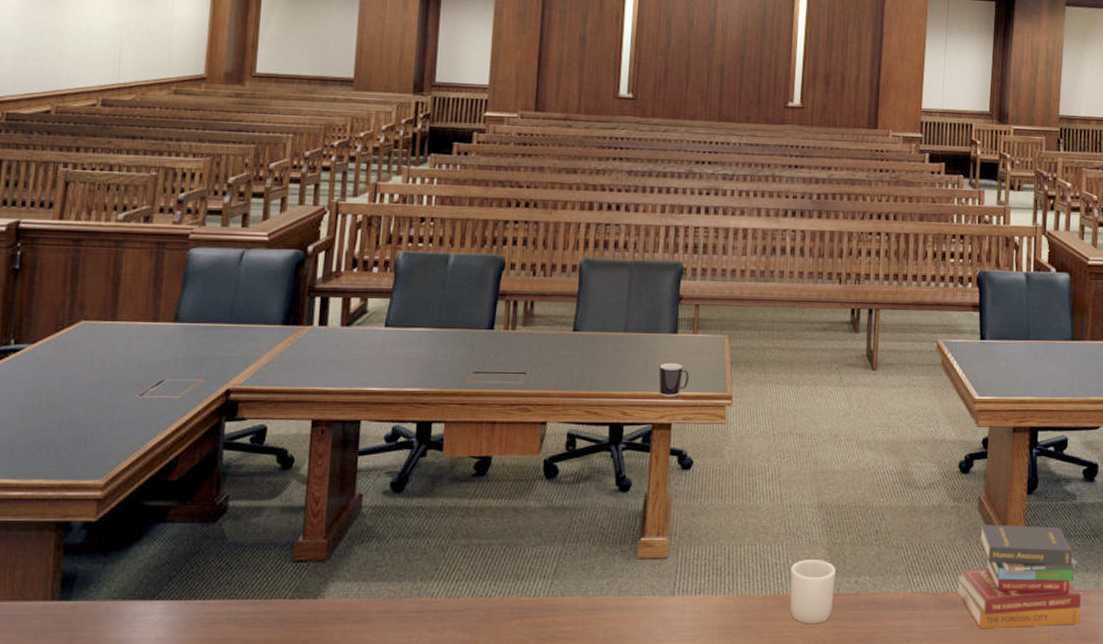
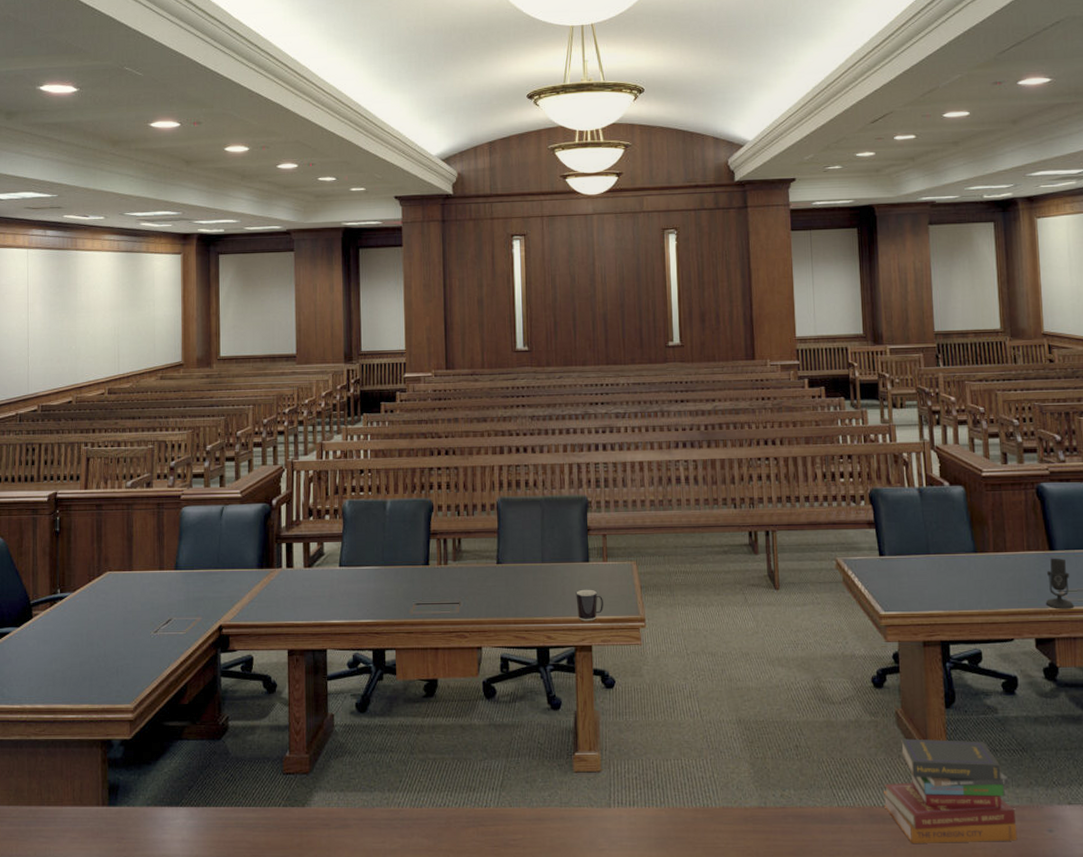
mug: present [789,560,836,623] -> none [717,774,762,835]

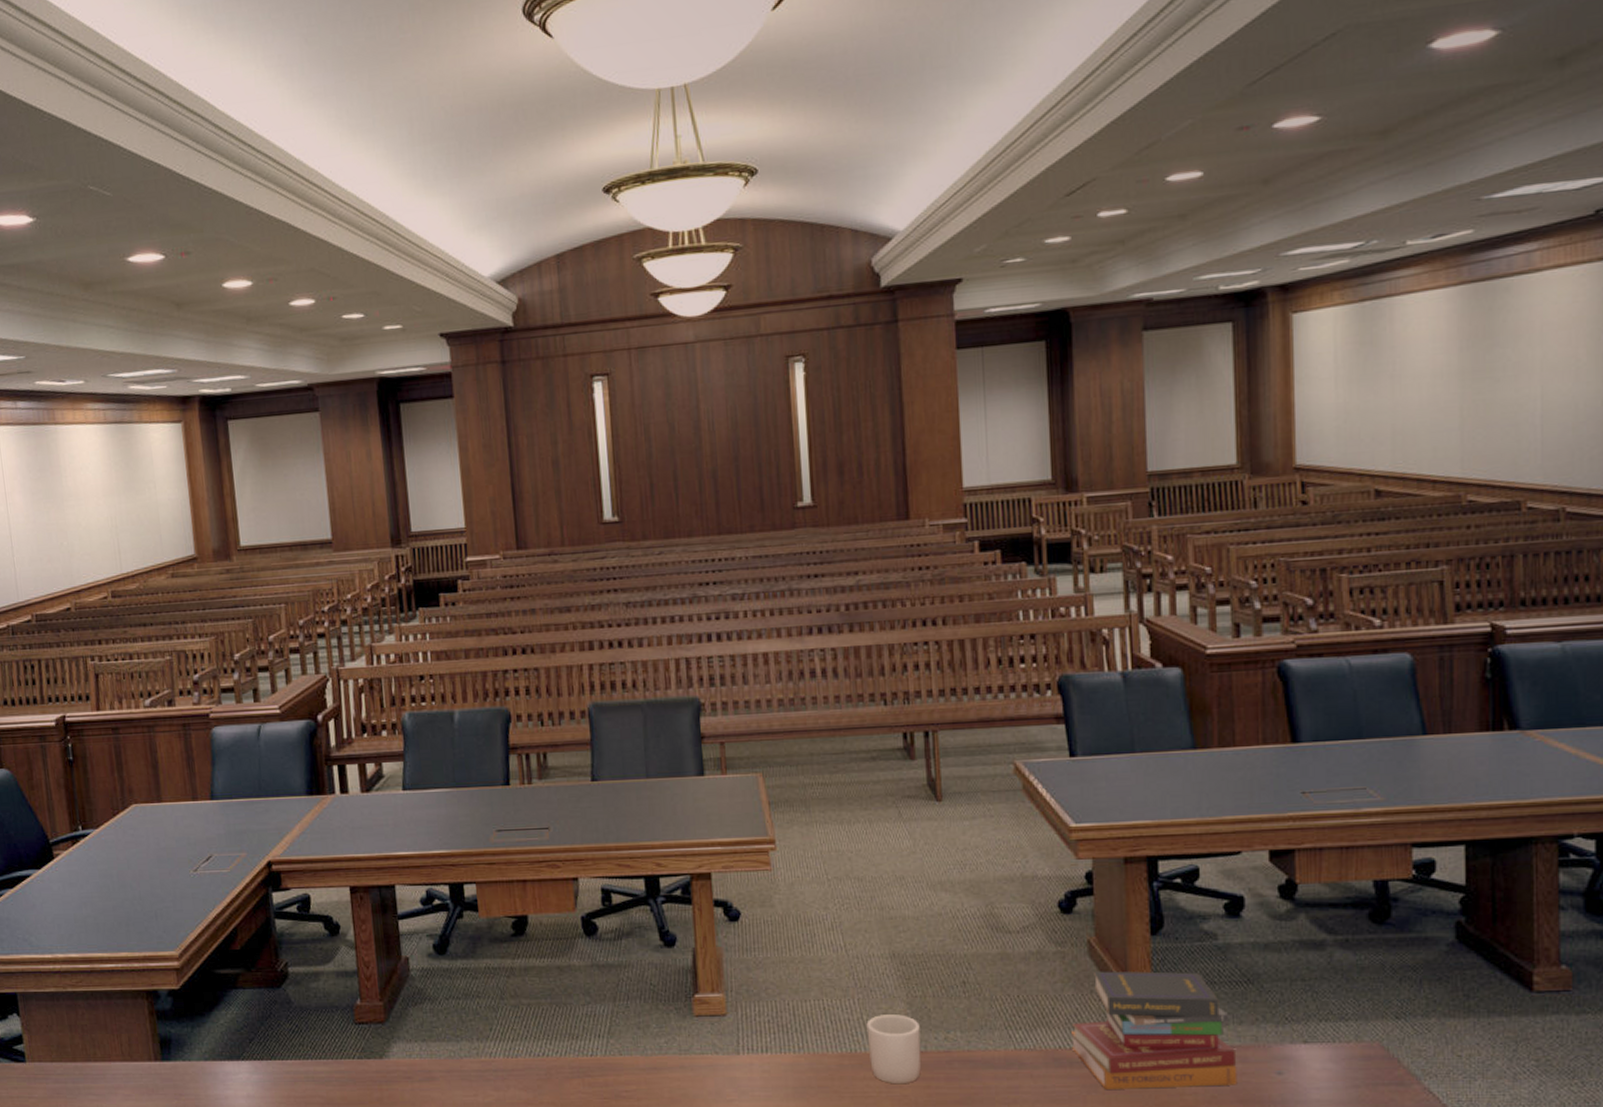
mug: present [576,589,603,621] -> none [689,807,724,845]
mug: none [717,774,762,835] -> present [866,1014,922,1083]
microphone: present [1045,558,1074,609] -> none [1284,752,1322,815]

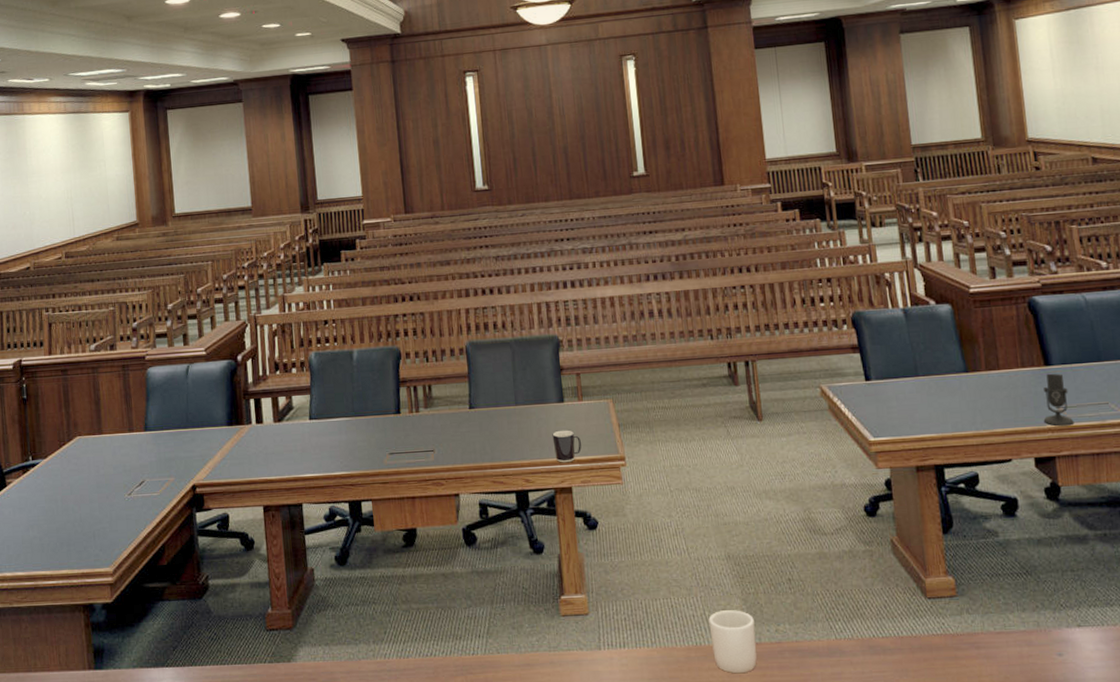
mug: none [689,807,724,845] -> present [552,429,581,463]
books: present [1070,971,1238,1089] -> none [881,566,1026,673]
microphone: none [1284,752,1322,815] -> present [1043,373,1074,426]

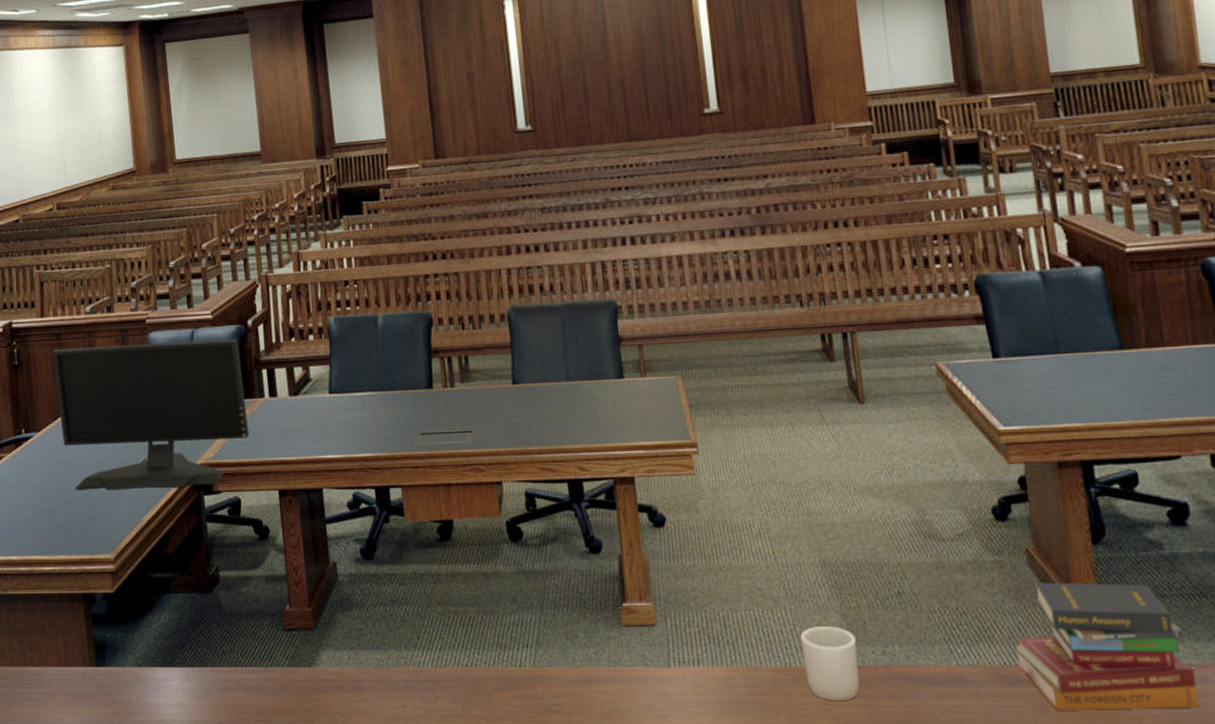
computer monitor: none [59,372,237,511] -> present [52,338,249,491]
mug: present [552,429,581,463] -> none [610,410,645,449]
books: none [881,566,1026,673] -> present [1014,582,1200,710]

